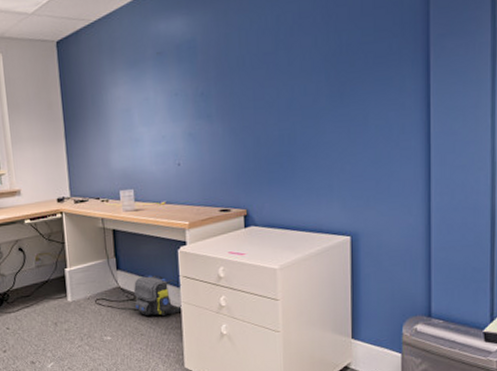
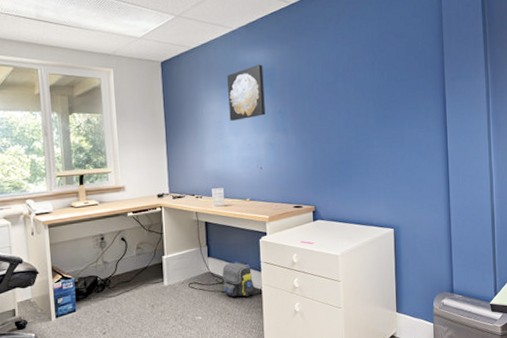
wall art: none [136,35,184,108] -> present [227,64,265,121]

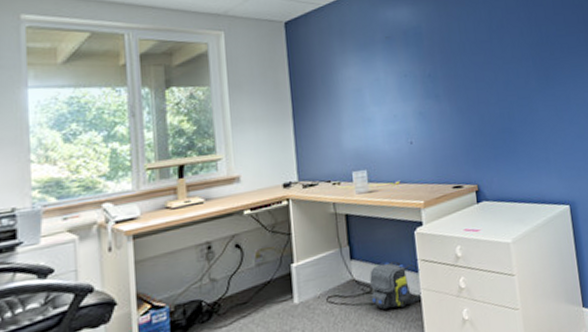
wall art: present [227,64,265,121] -> none [365,22,413,89]

